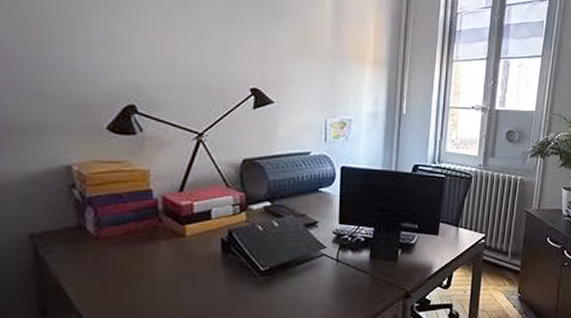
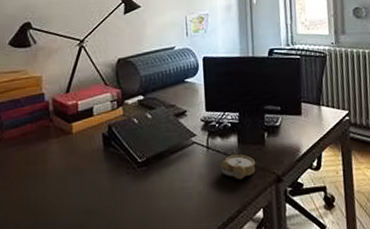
alarm clock: none [348,269,386,294] -> present [220,154,256,180]

